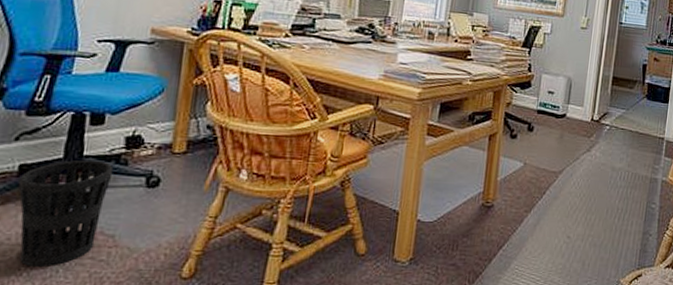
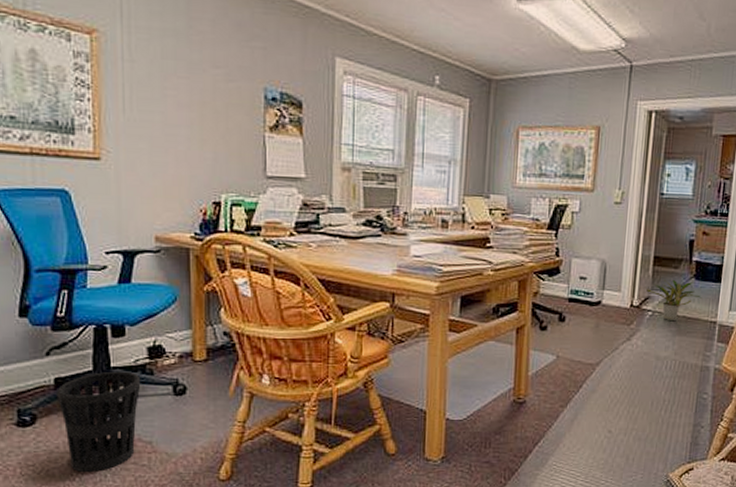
potted plant: none [605,98,653,136] -> present [646,280,703,322]

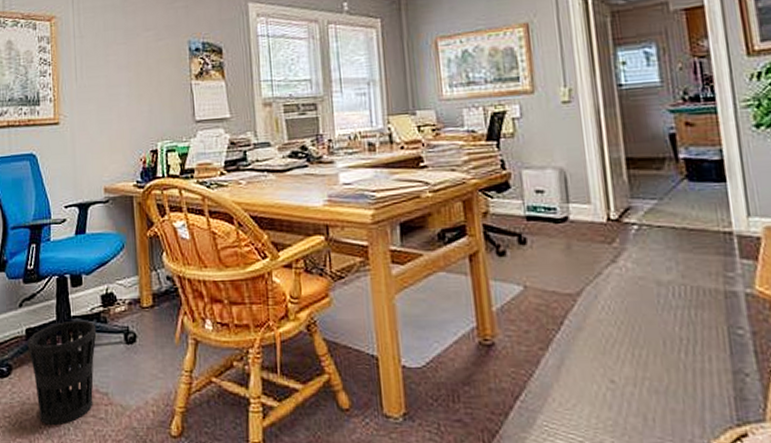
potted plant: present [646,280,703,322] -> none [624,183,705,236]

